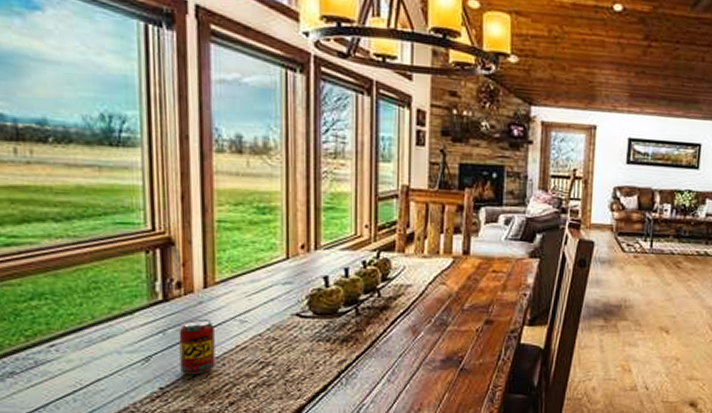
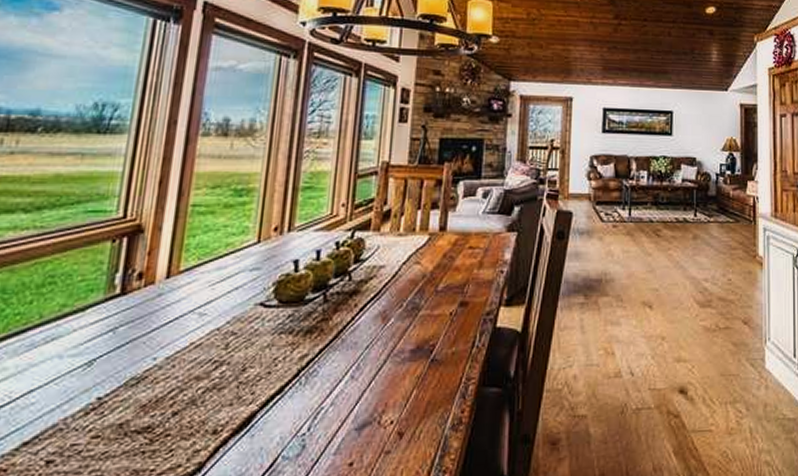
beverage can: present [179,319,216,375] -> none [124,314,170,381]

